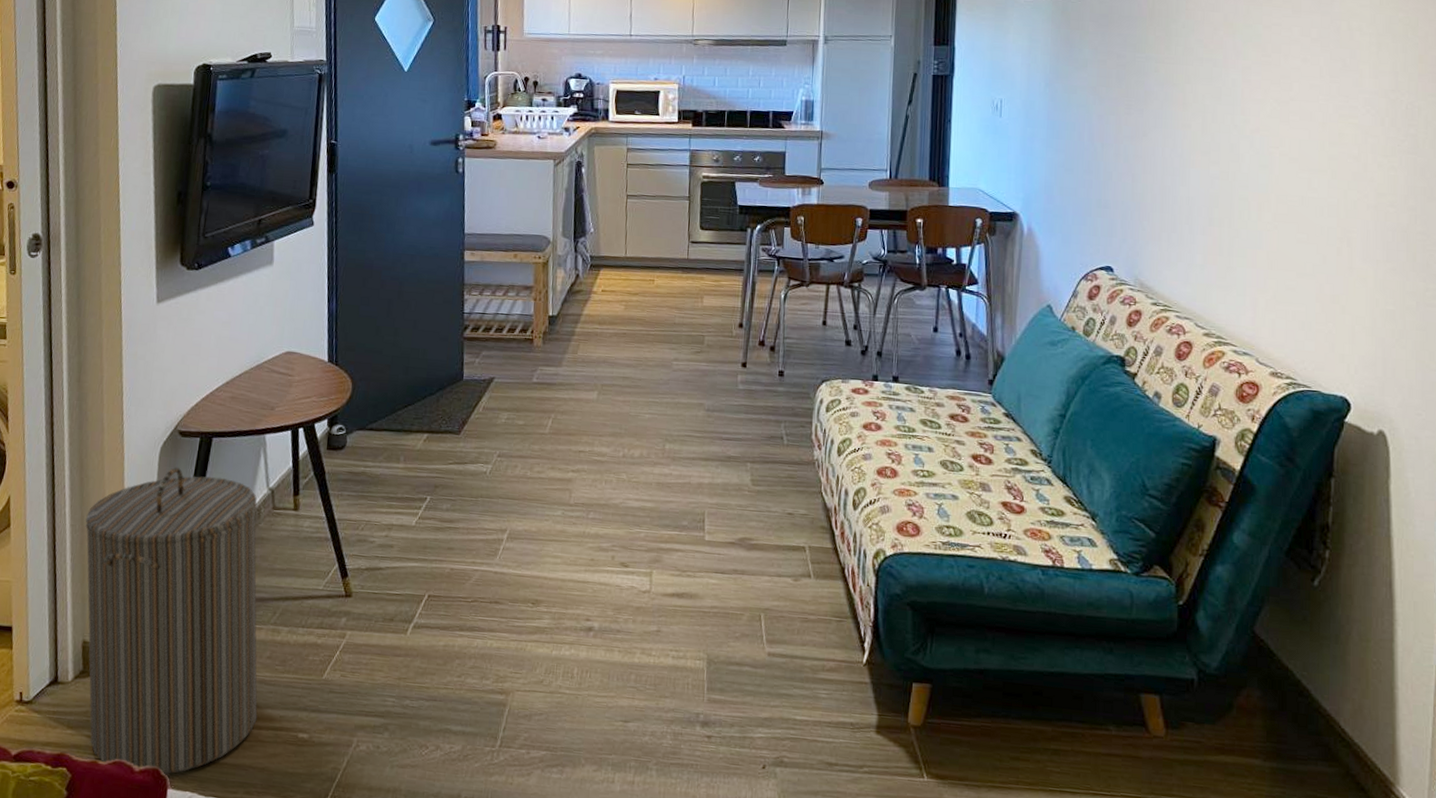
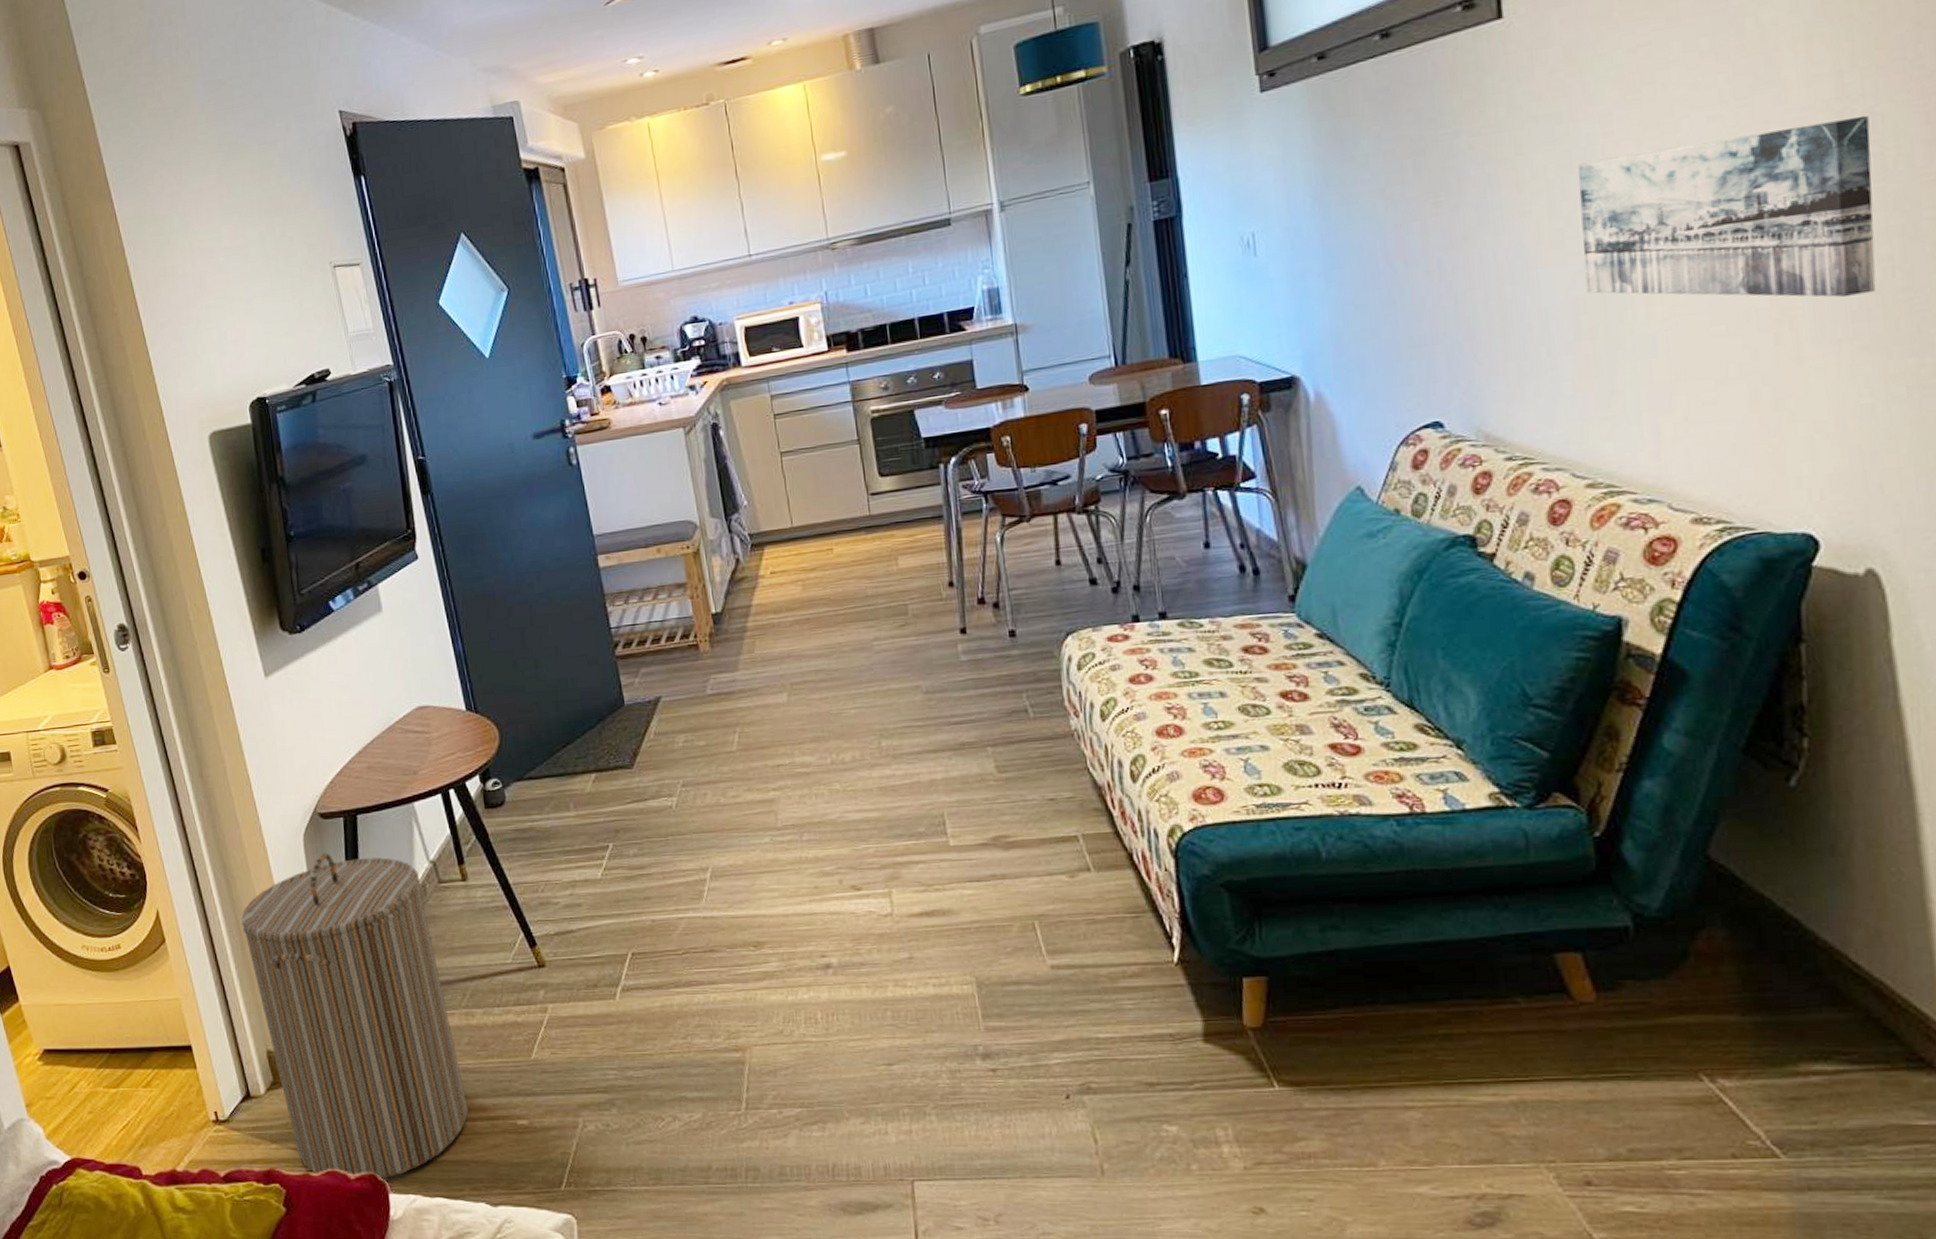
wall art: none [1220,98,1410,231] -> present [1577,115,1877,297]

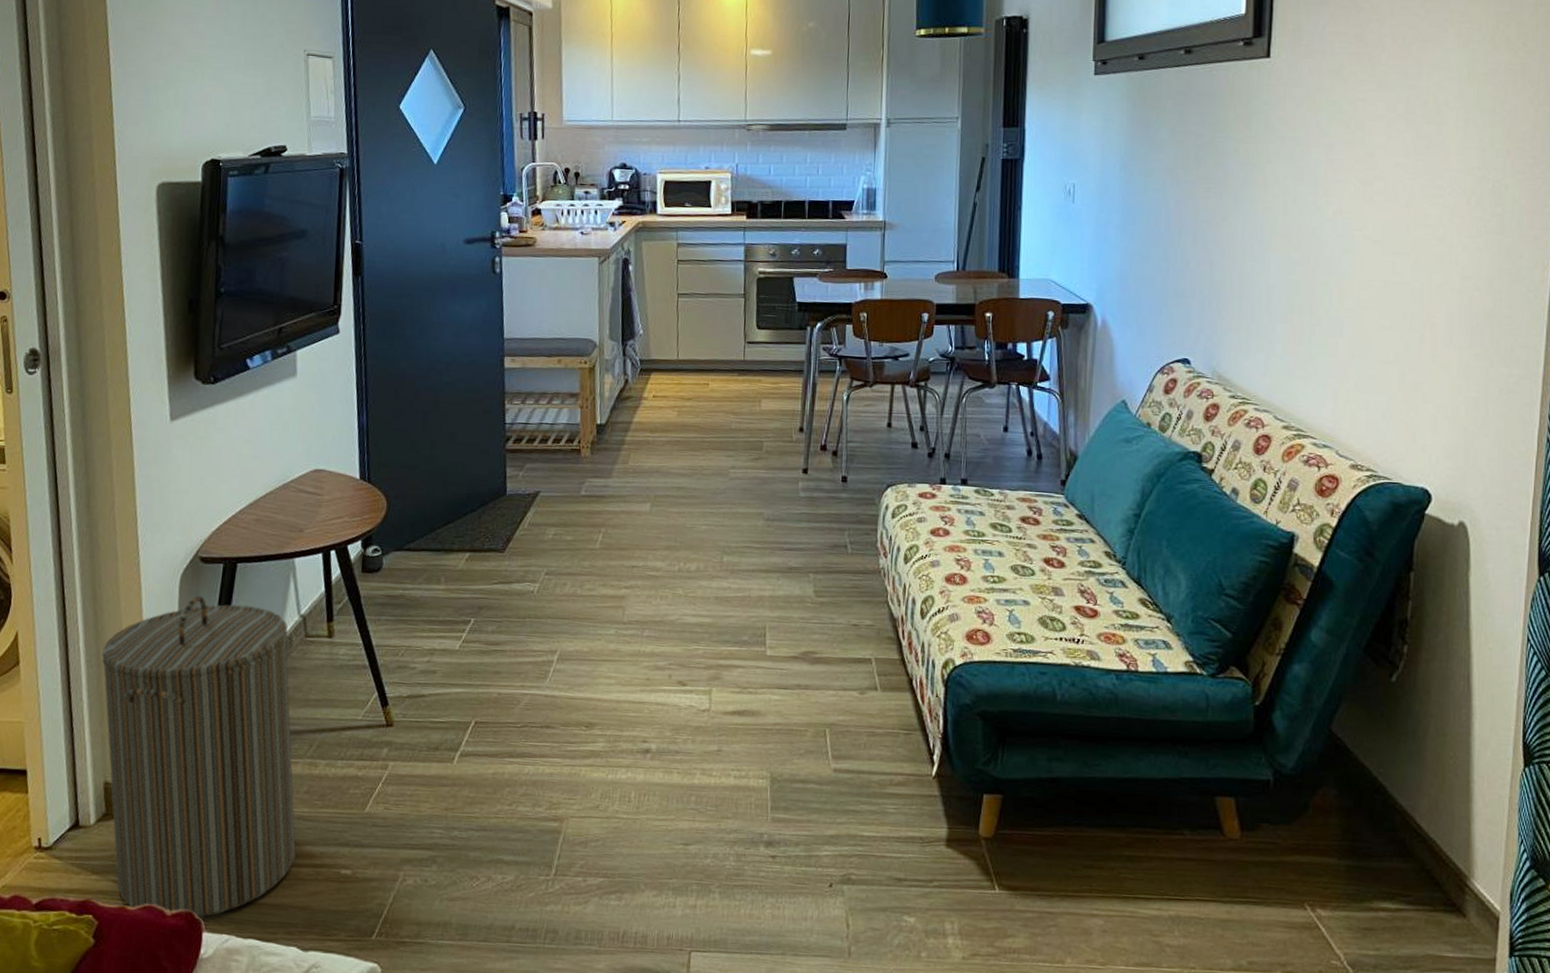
wall art: present [1577,115,1877,297] -> none [1301,179,1497,316]

